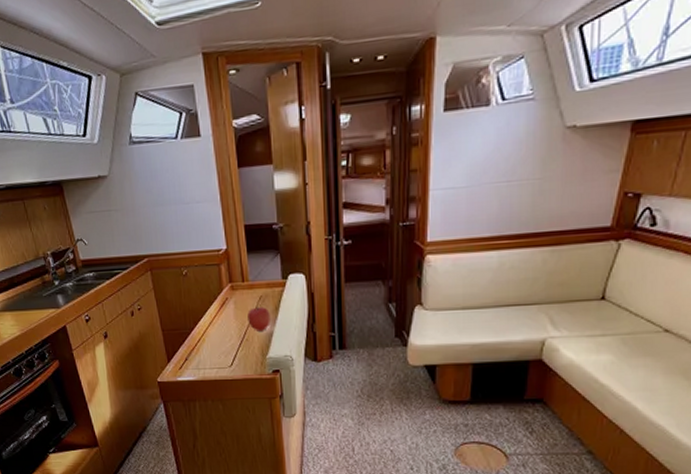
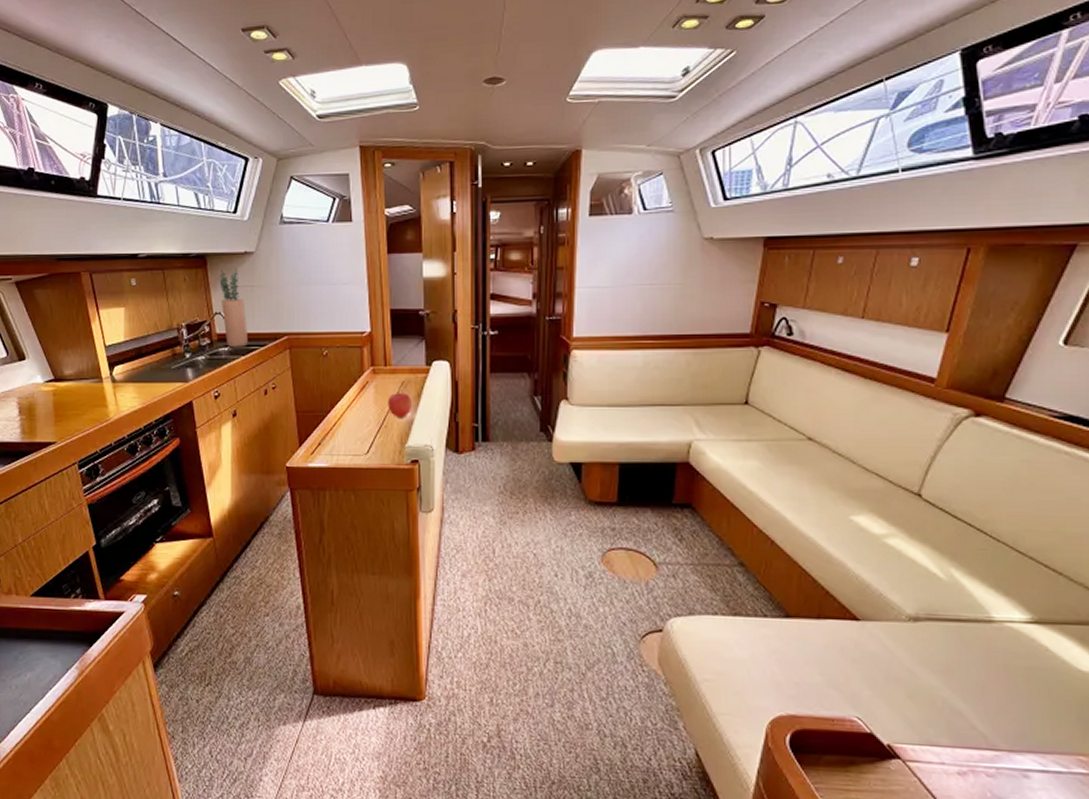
vase: none [77,193,112,273] -> present [219,267,249,348]

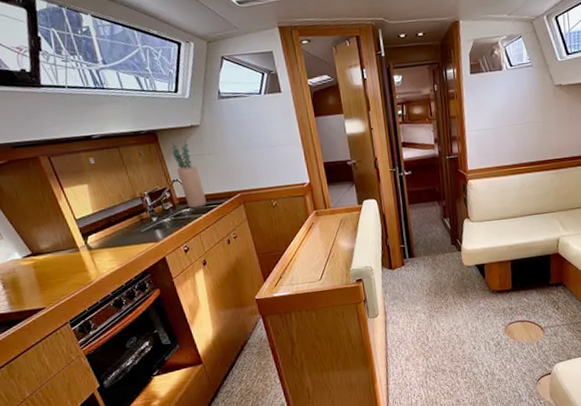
fruit: present [388,391,413,418] -> none [331,228,352,249]

